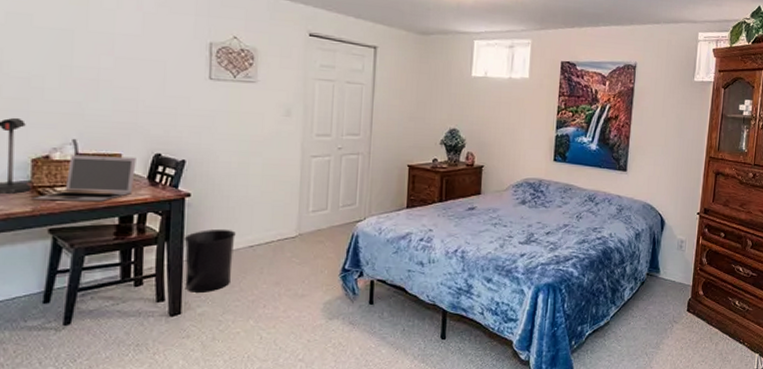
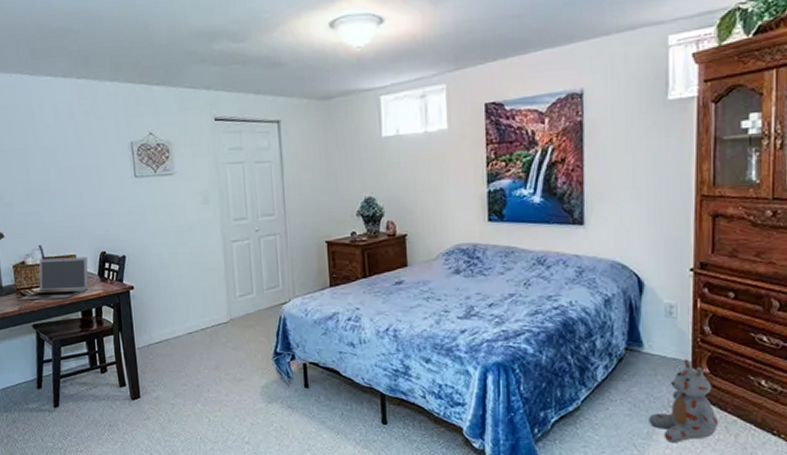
waste bin: present [184,228,236,292] -> none [134,317,177,378]
stuffed bear: none [658,283,706,350] -> present [649,359,719,442]

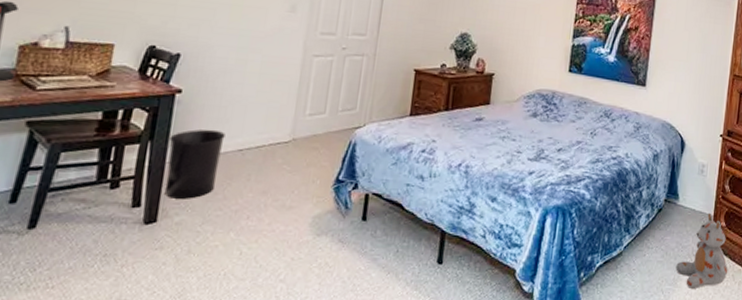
laptop: present [16,257,89,301] -> none [11,42,129,95]
waste bin: none [134,317,177,378] -> present [165,129,225,199]

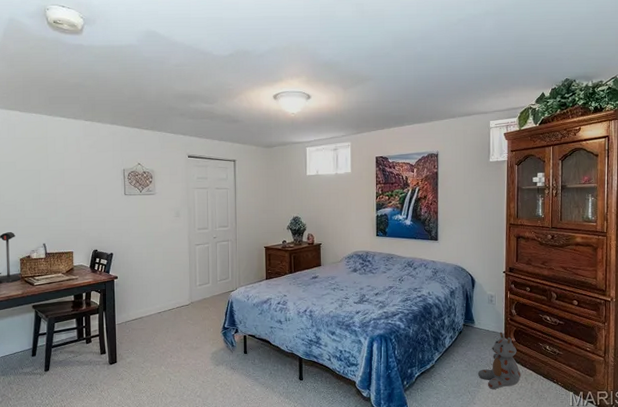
waste bin: present [165,129,225,199] -> none [115,300,149,347]

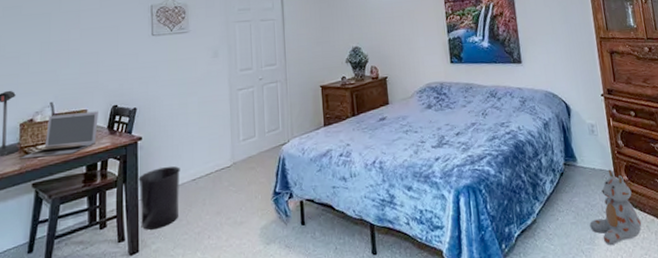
laptop: none [20,253,82,286] -> present [18,111,98,160]
waste bin: none [115,300,149,347] -> present [138,166,180,230]

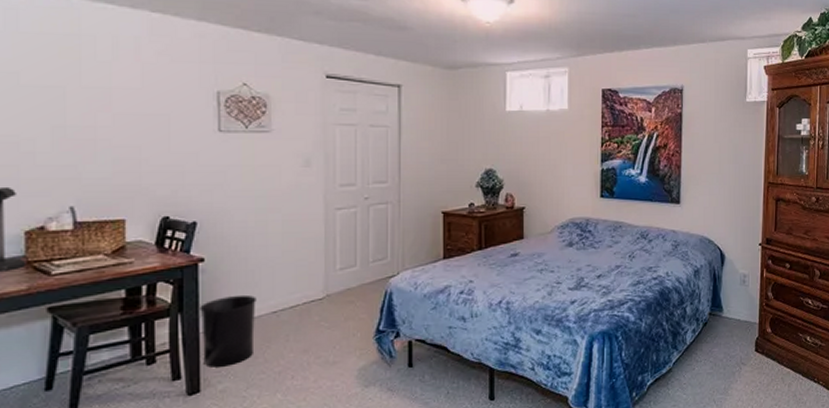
laptop: present [18,111,98,160] -> none [25,222,142,277]
stuffed bear: present [589,169,642,245] -> none [726,321,777,395]

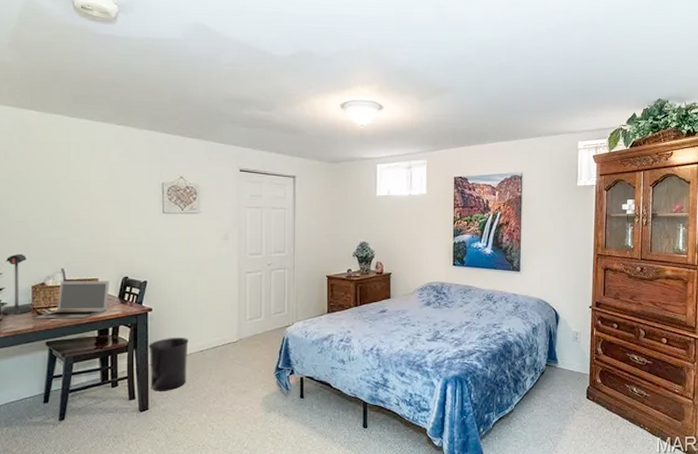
laptop: none [25,222,142,277] -> present [31,281,109,319]

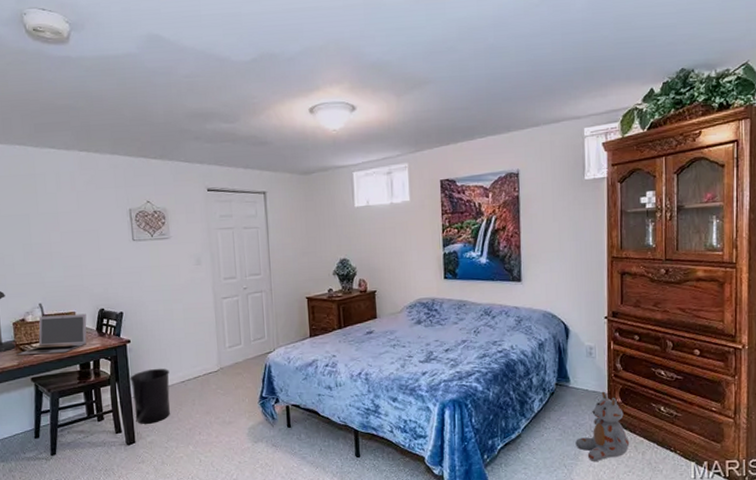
stuffed bear: none [561,372,607,436] -> present [575,391,630,461]

